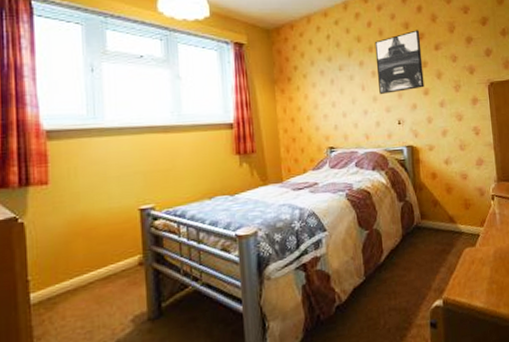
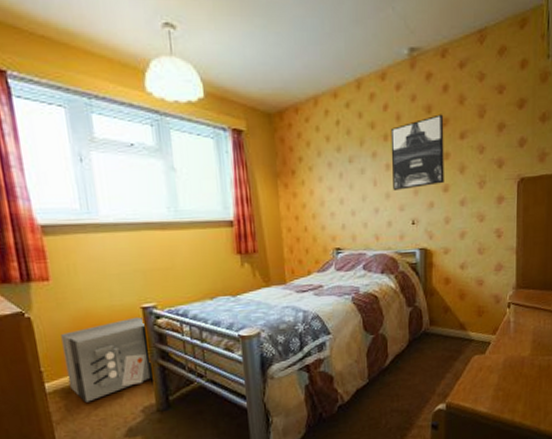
safe: none [54,218,149,314] -> present [61,316,156,403]

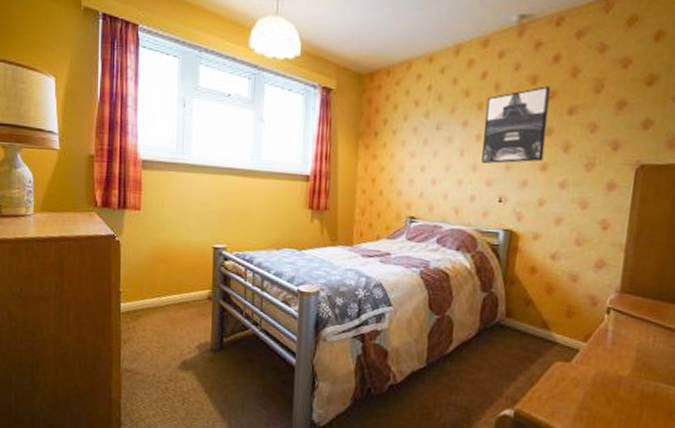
safe: present [61,316,156,403] -> none [140,255,215,328]

